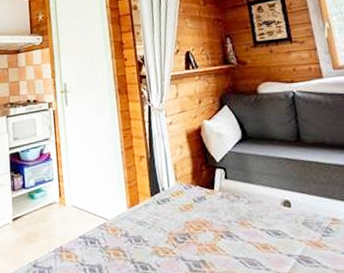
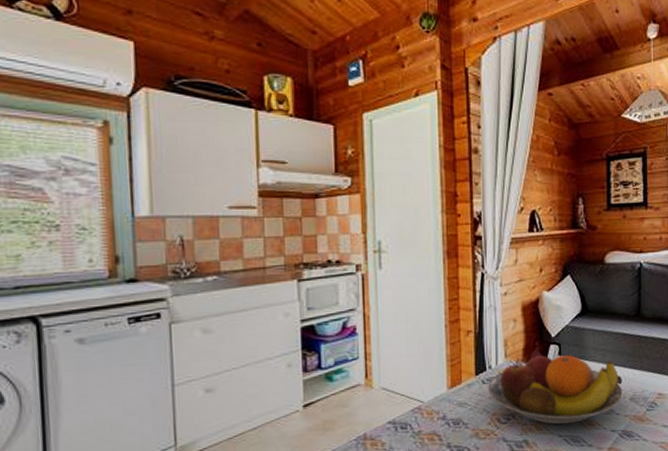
fruit bowl: none [163,174,296,247] -> present [488,350,624,425]

